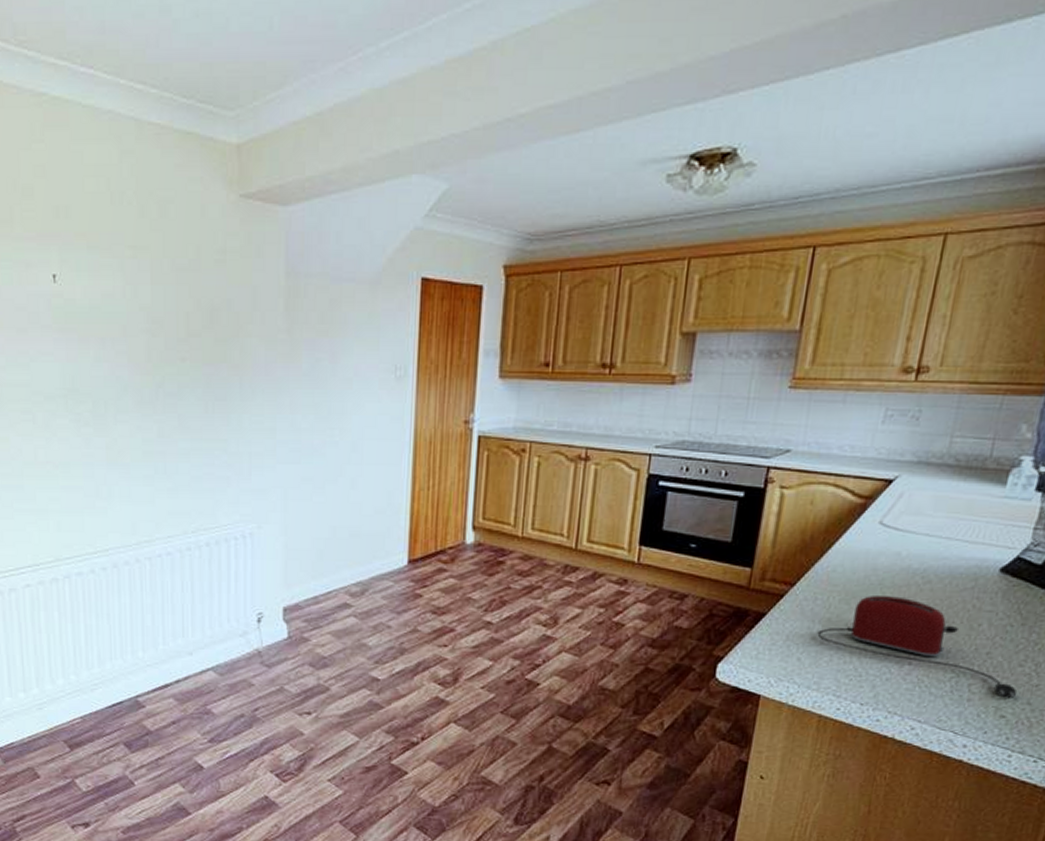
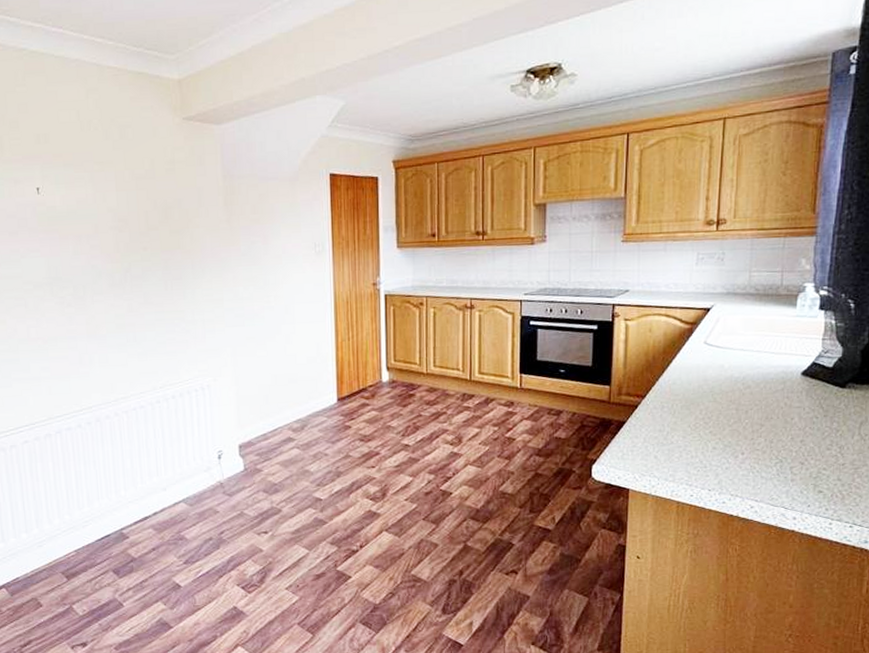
toaster: present [817,596,1018,698] -> none [667,400,829,476]

